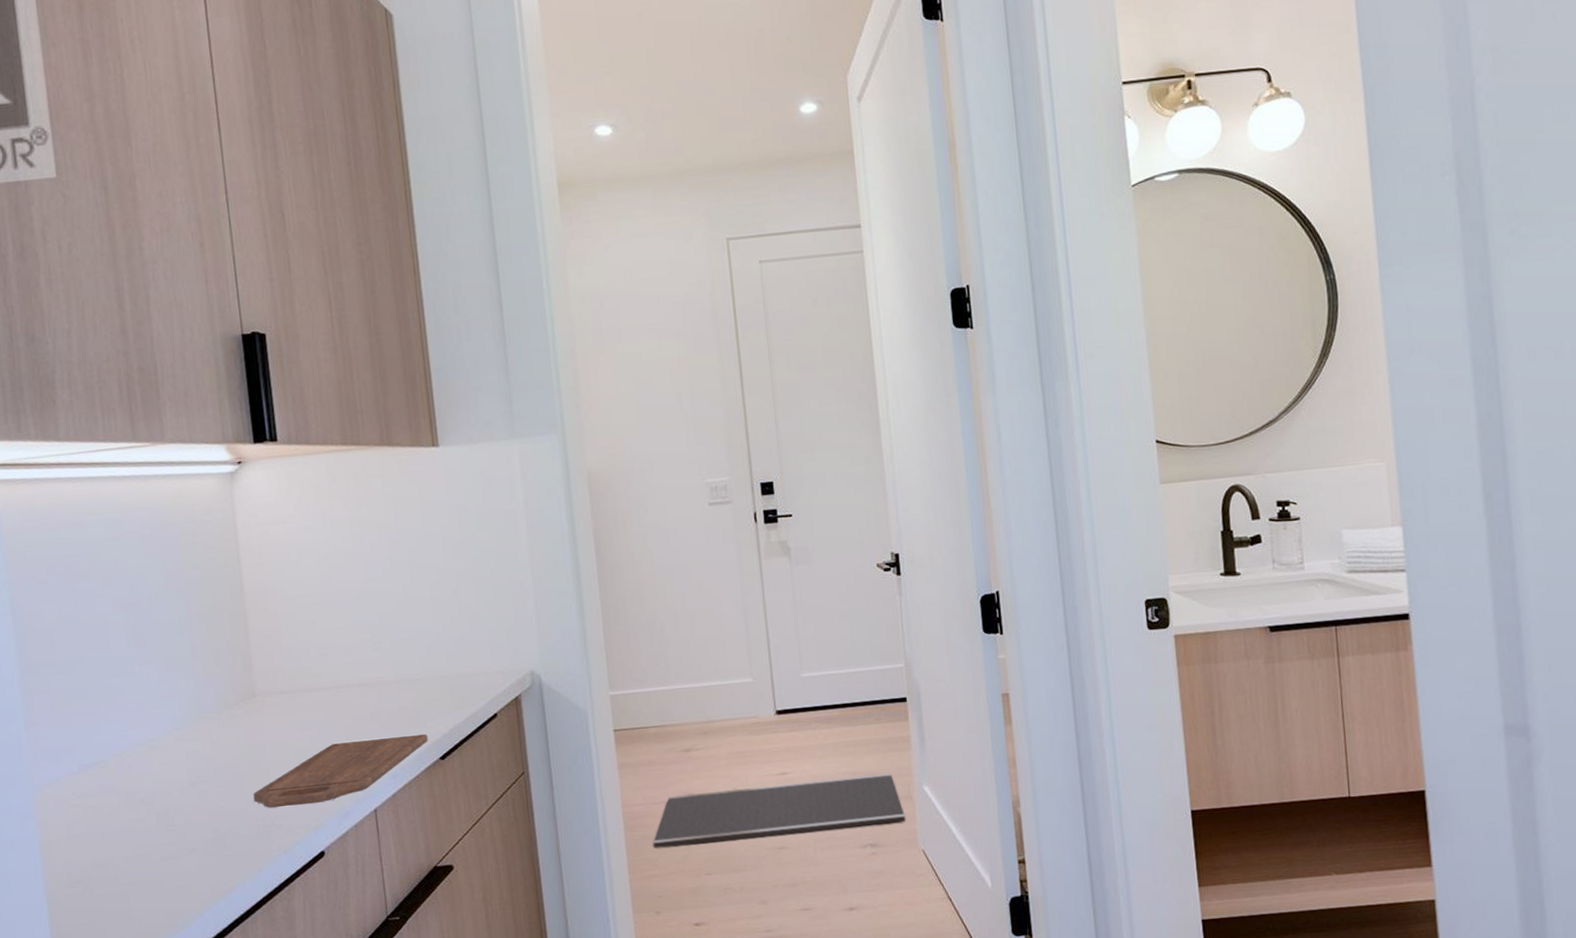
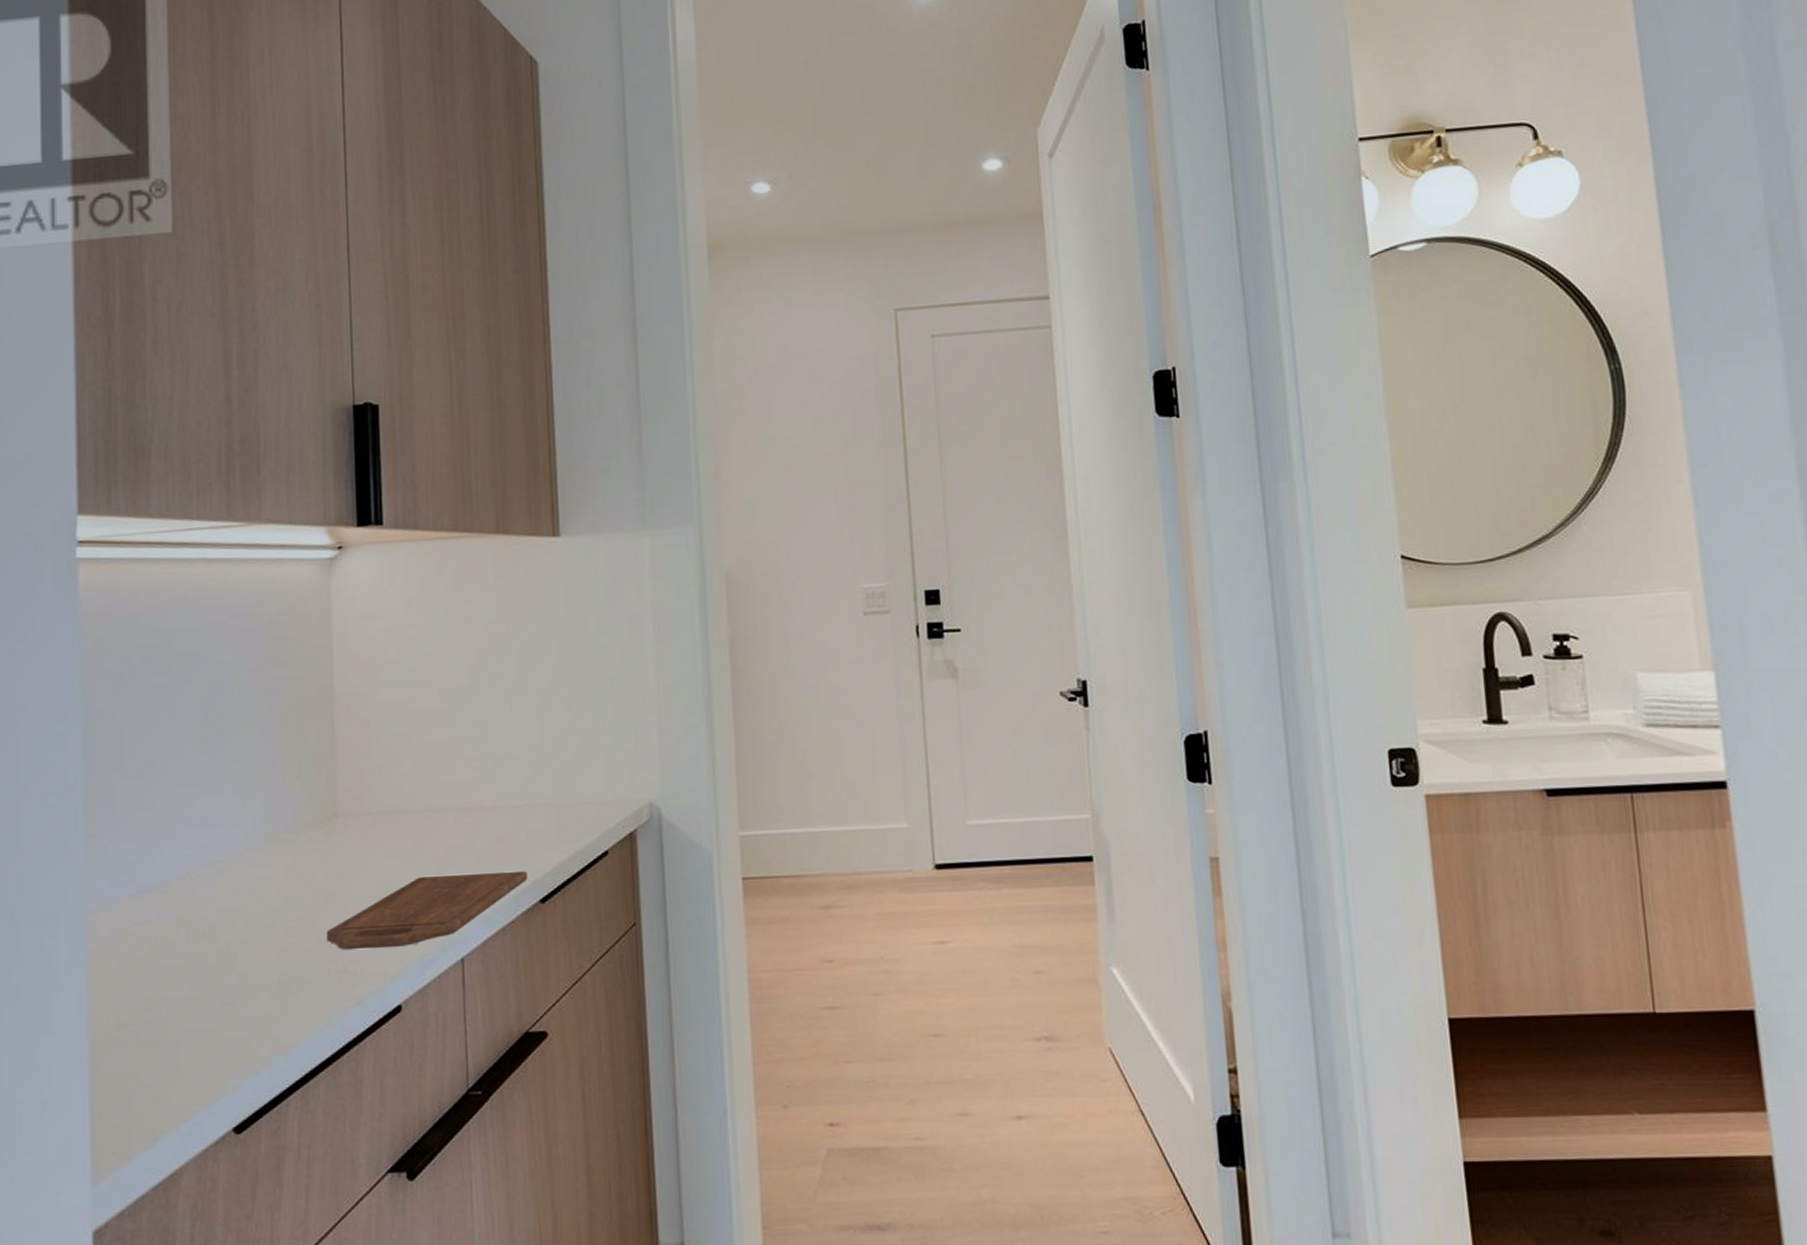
door mat: present [652,773,906,849] -> none [782,949,1089,1026]

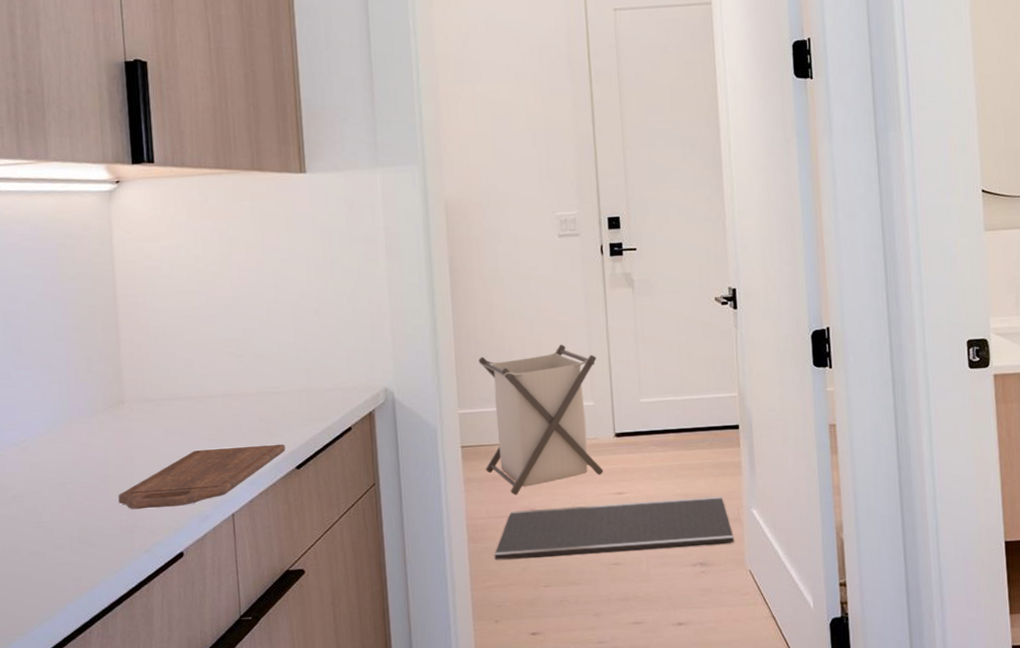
laundry basket: none [764,750,920,942] -> present [478,345,603,495]
door mat: none [782,949,1089,1026] -> present [494,496,734,560]

